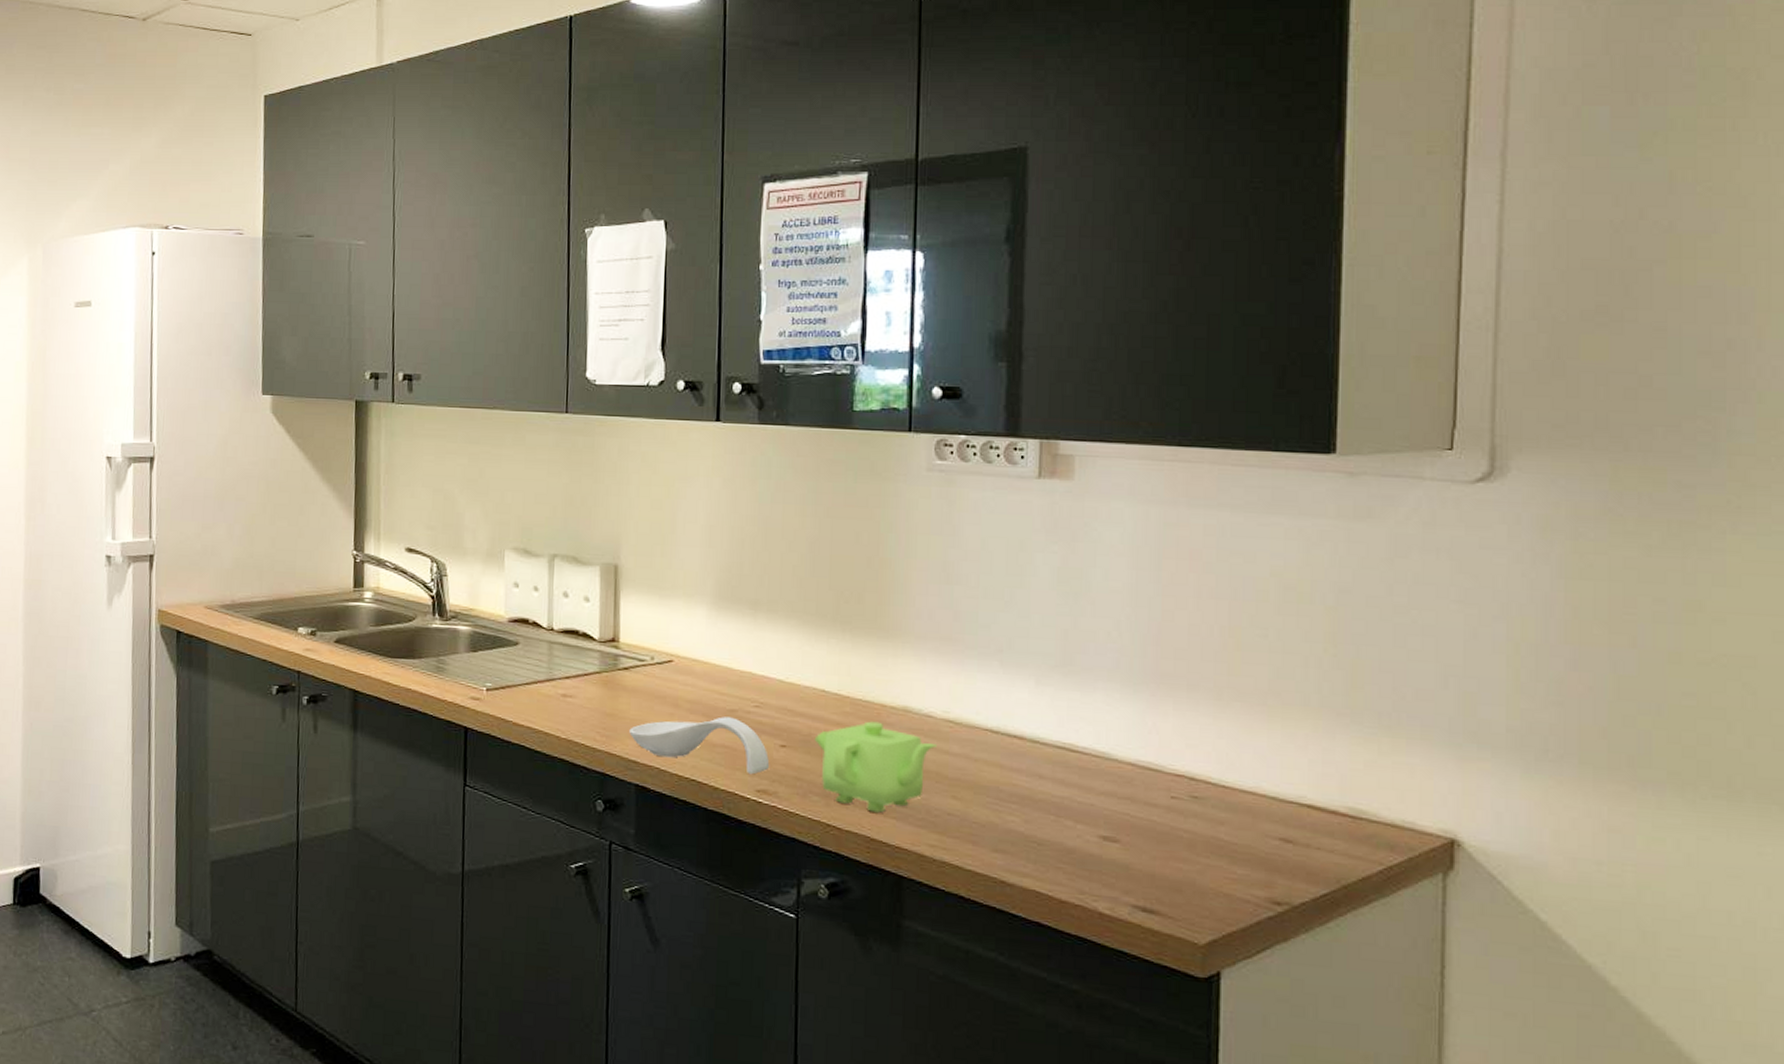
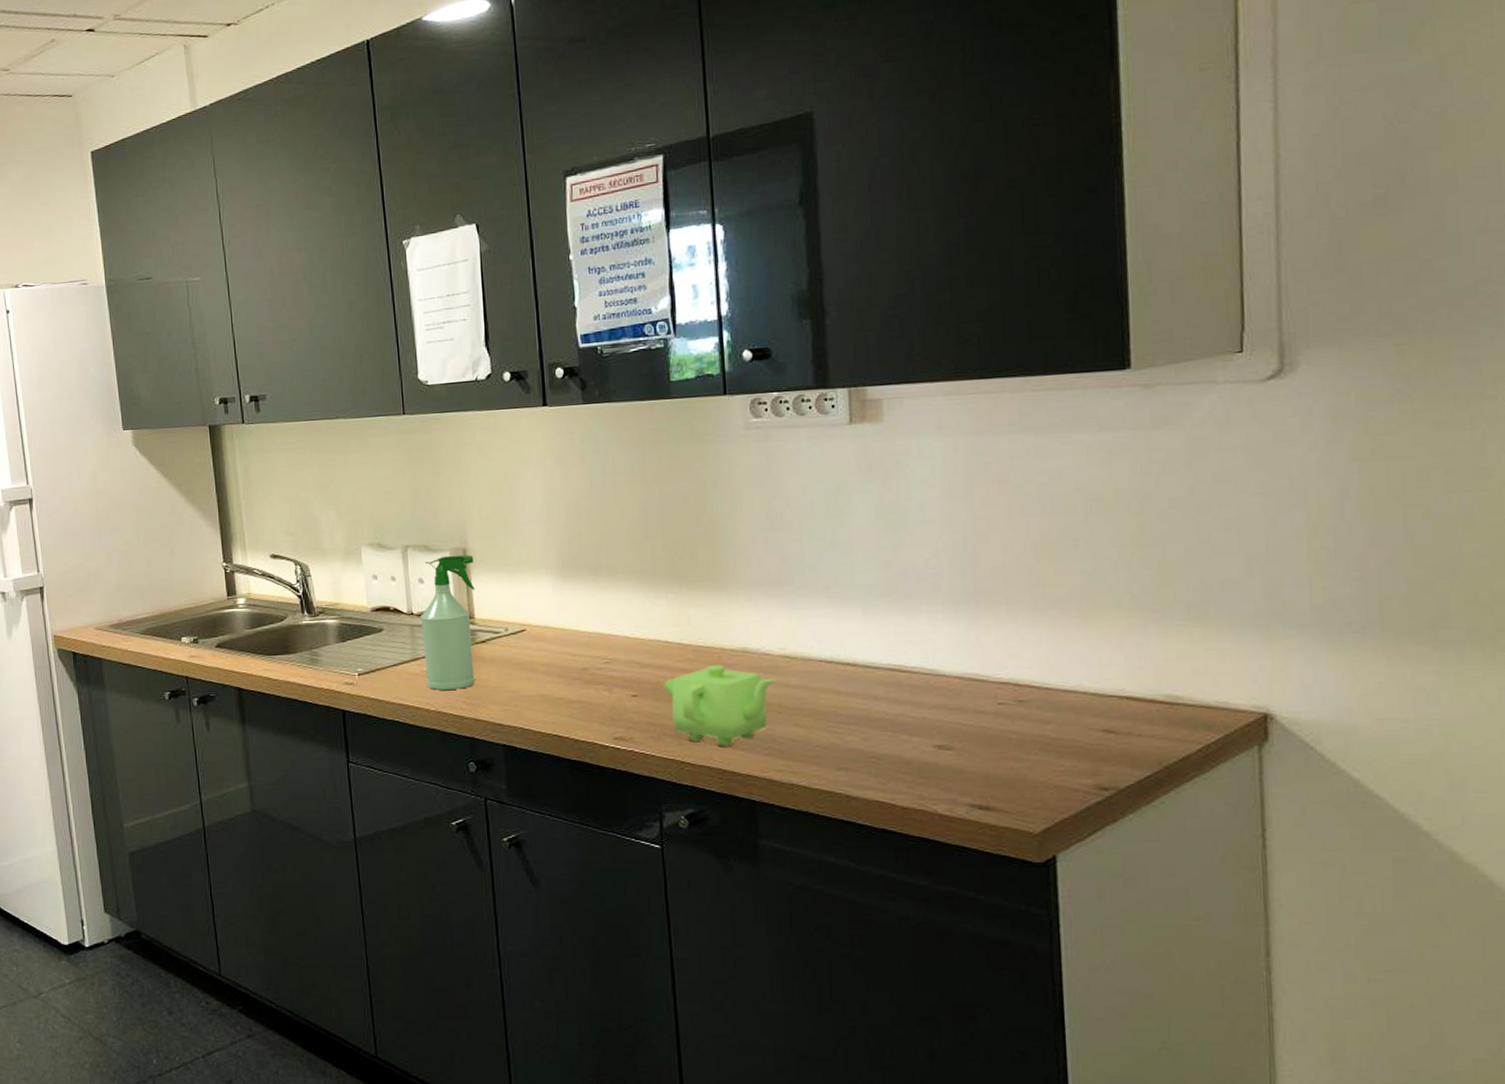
spray bottle: none [560,570,626,718] -> present [420,555,475,690]
spoon rest: present [629,716,770,775] -> none [492,675,624,725]

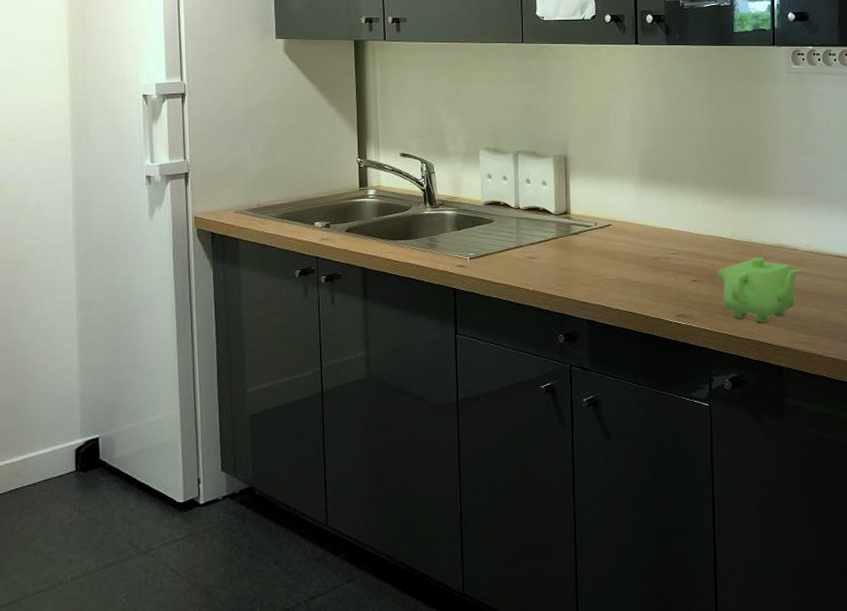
spray bottle: present [420,555,475,690] -> none [525,161,573,273]

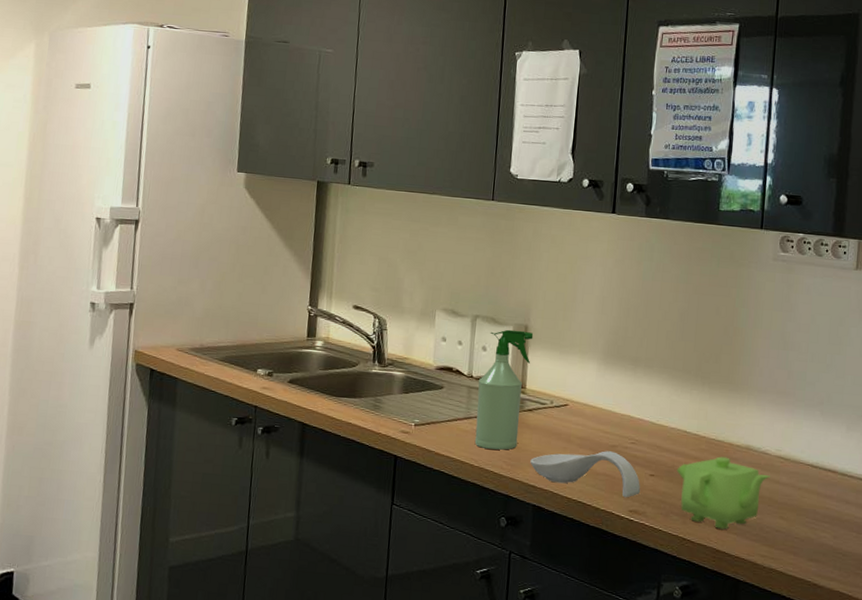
spray bottle: none [525,161,573,273] -> present [474,329,534,450]
spoon rest: none [581,263,686,304] -> present [530,451,641,498]

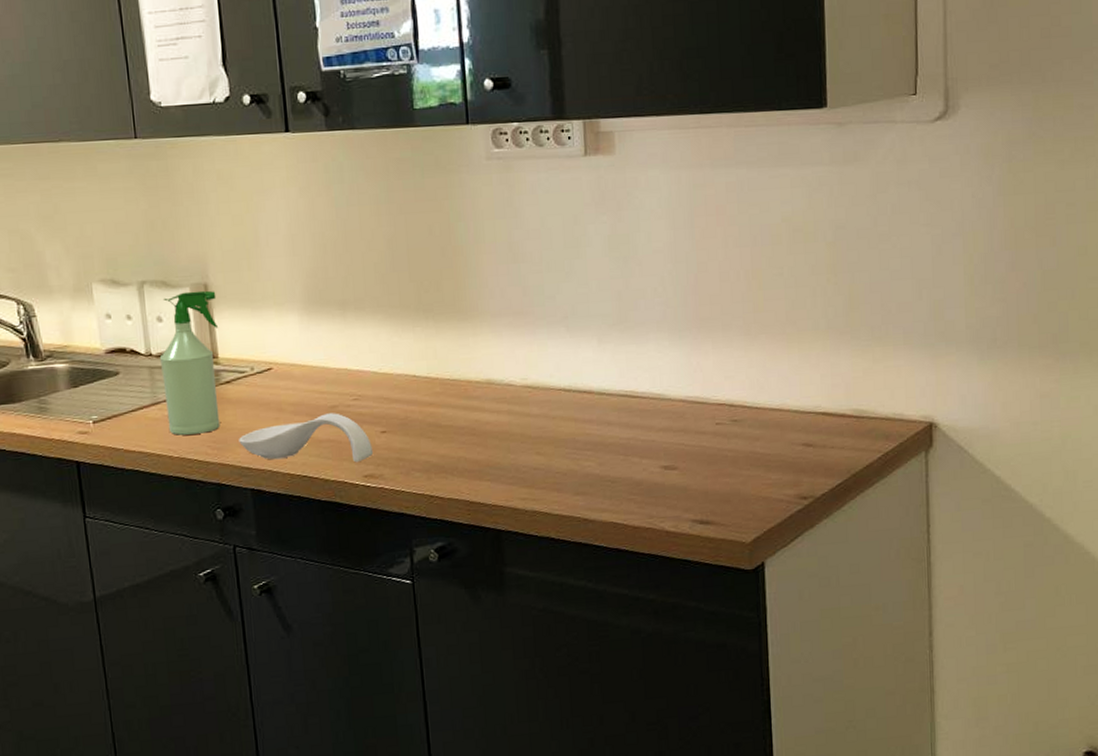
teapot: present [676,456,770,530] -> none [411,396,519,478]

